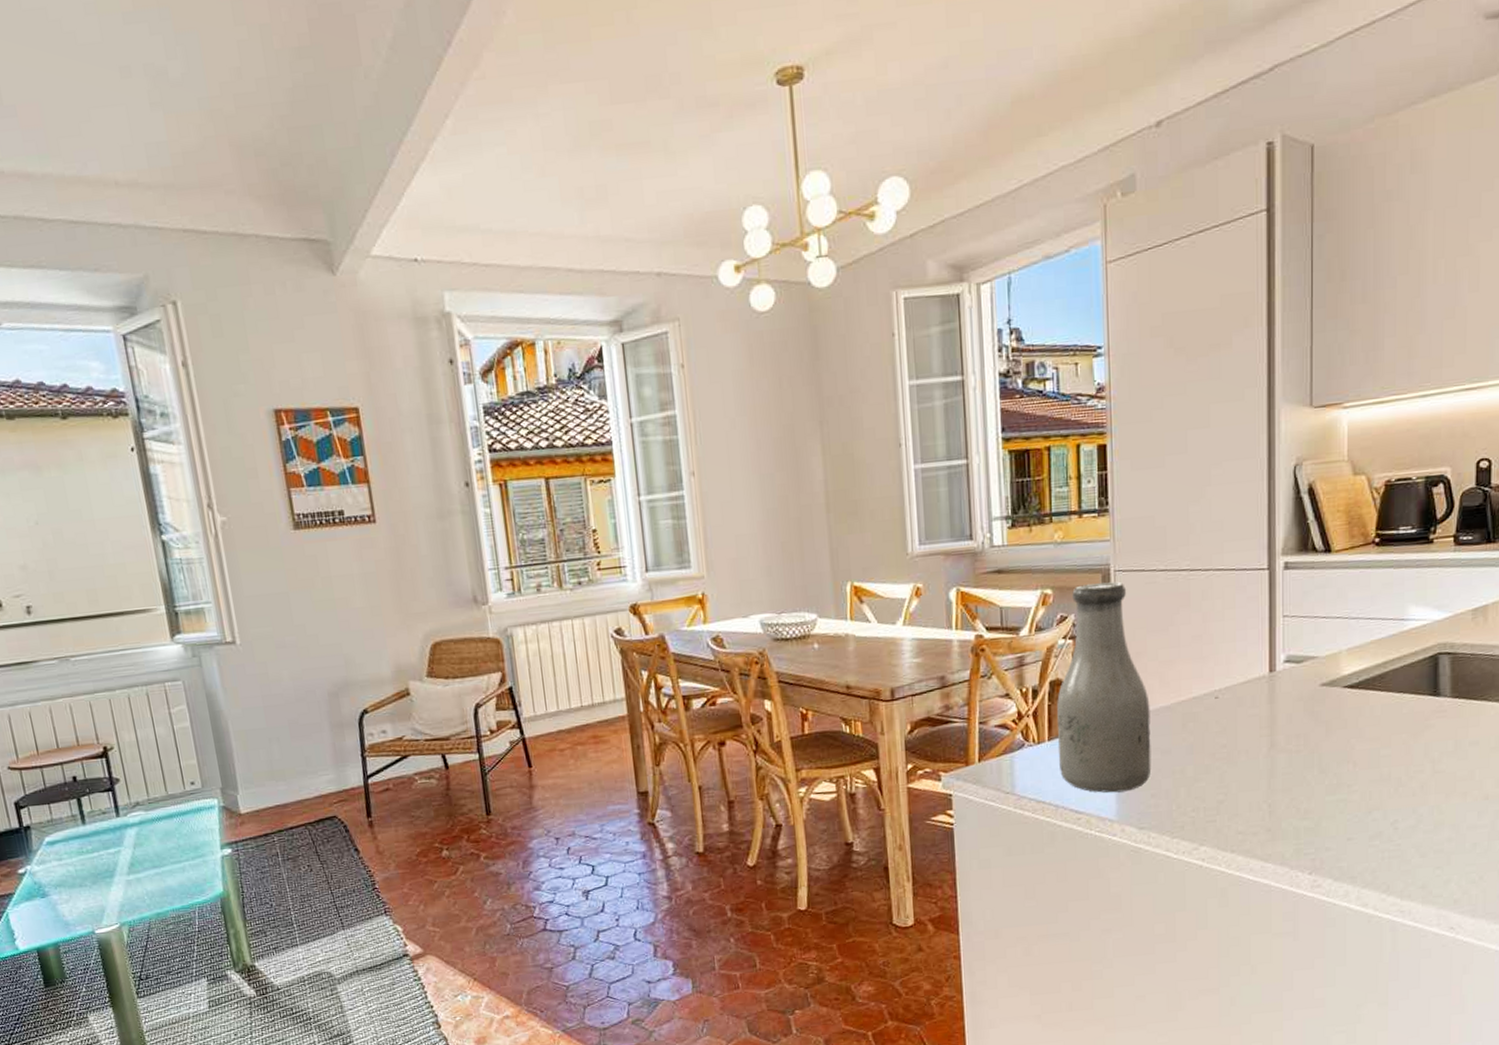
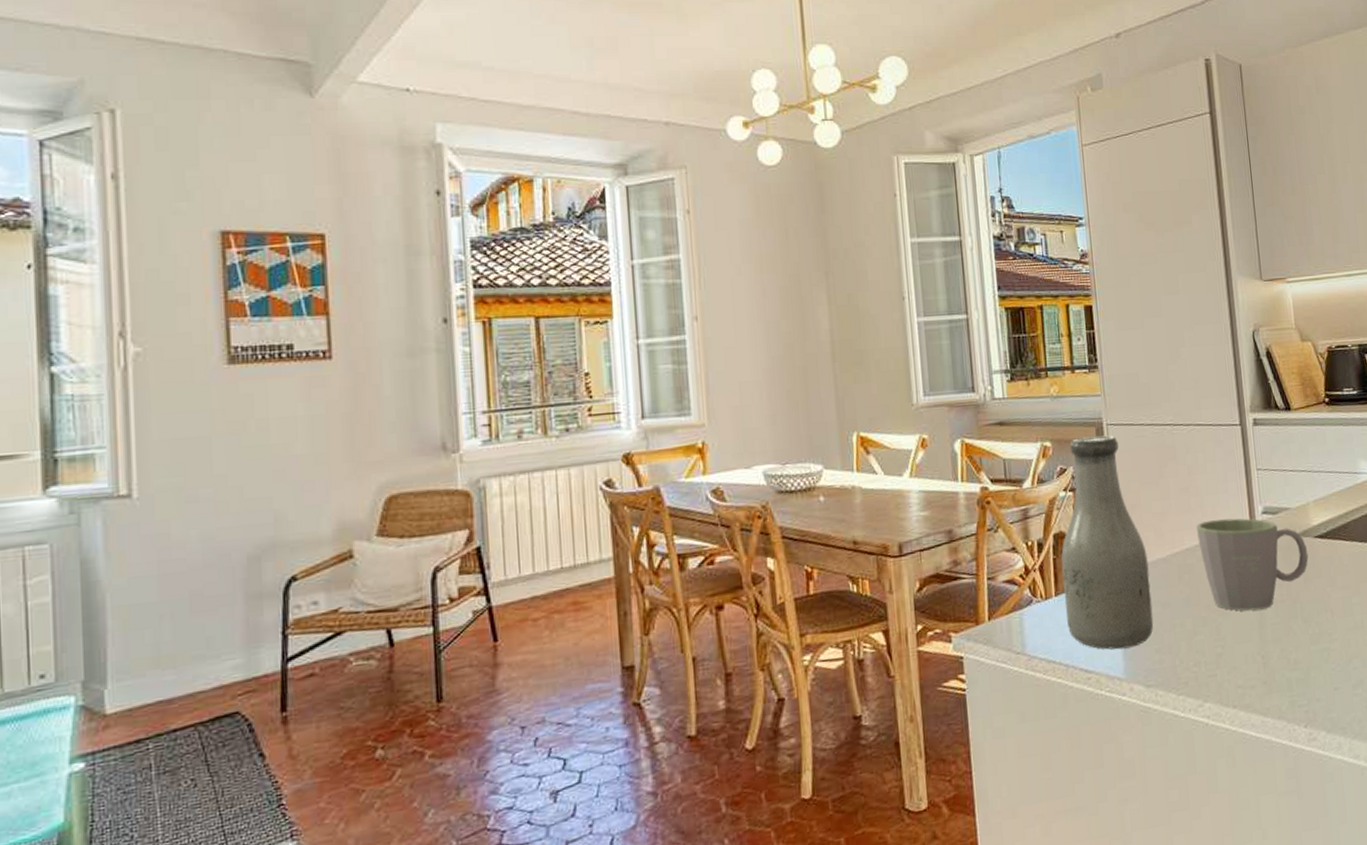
mug: none [1206,667,1334,760] -> present [1195,518,1309,611]

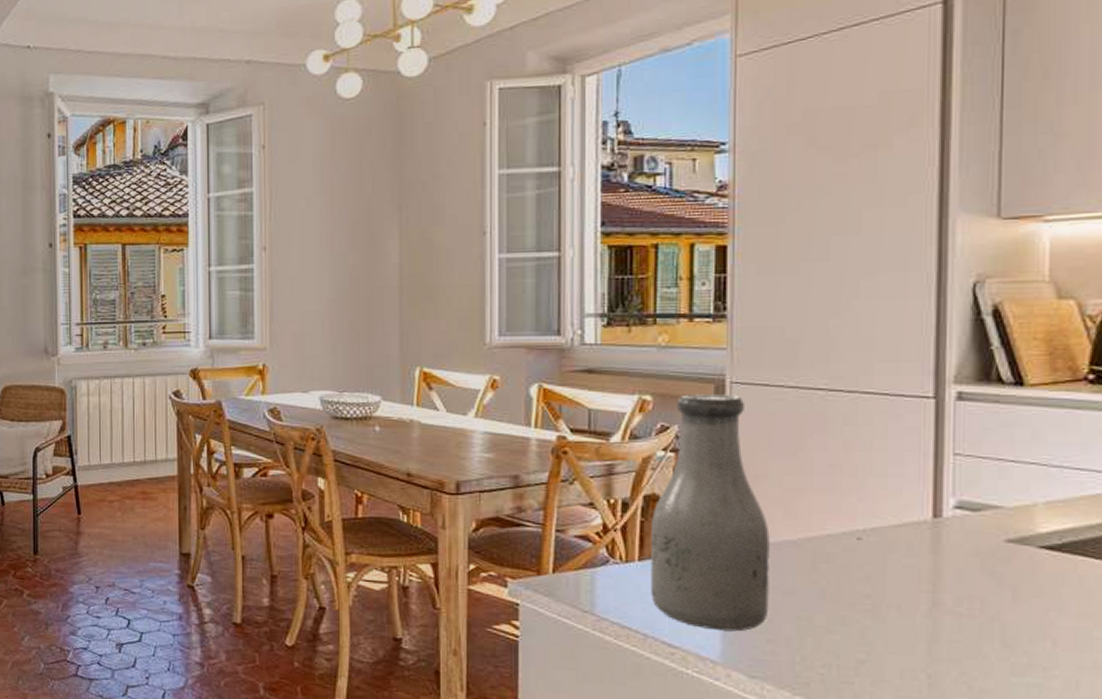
mug: present [1195,518,1309,611] -> none [846,507,1025,621]

